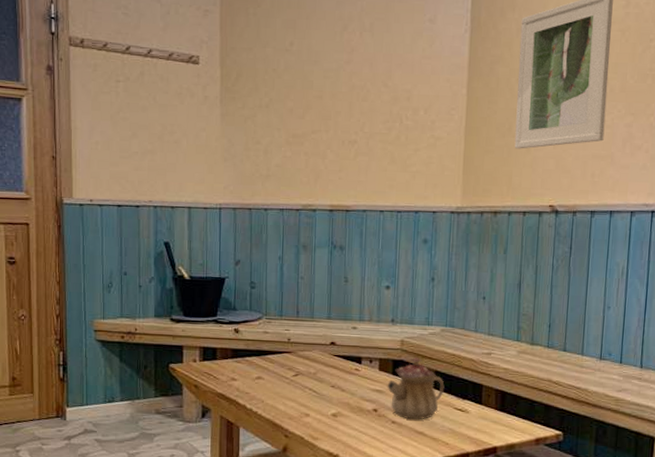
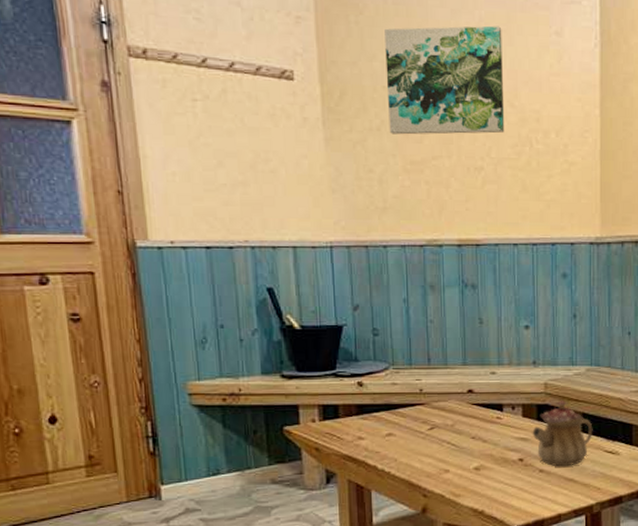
wall art: none [276,15,381,112] -> present [385,25,505,135]

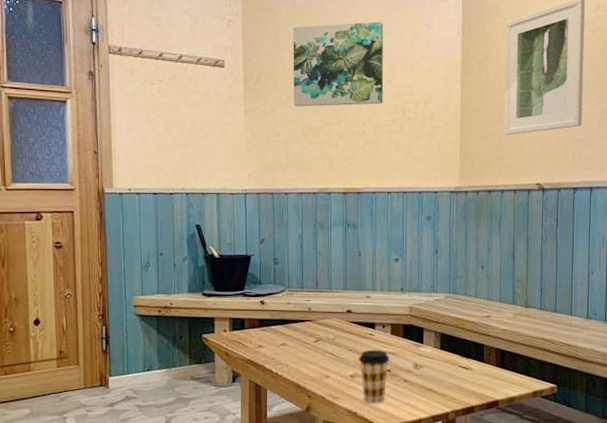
coffee cup: none [484,435,522,499] -> present [359,349,390,403]
teapot: present [532,399,593,467] -> none [399,321,450,378]

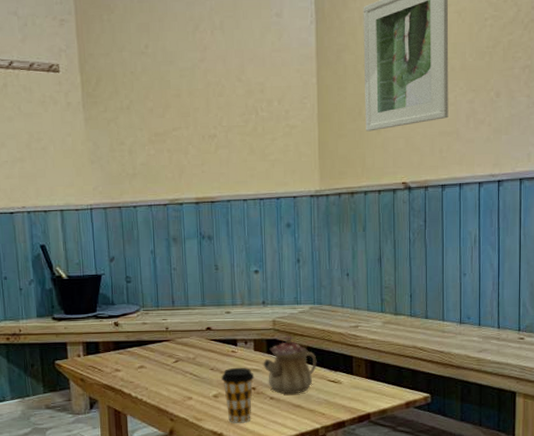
wall art: present [293,21,384,107] -> none [132,13,234,112]
teapot: none [399,321,450,378] -> present [263,335,317,395]

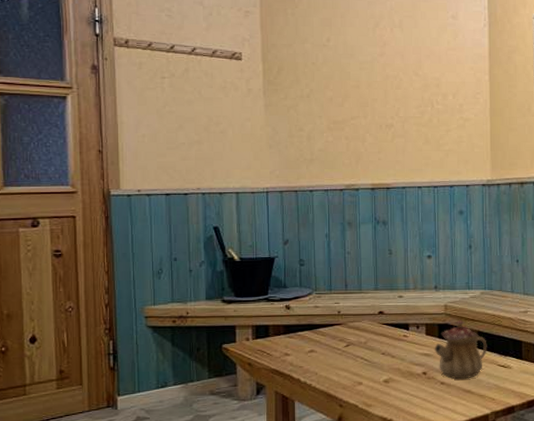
coffee cup: present [221,367,255,423] -> none [392,351,426,409]

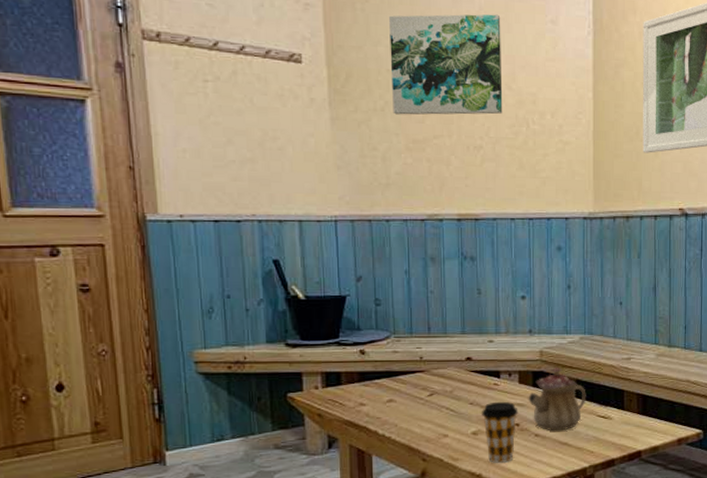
wall art: none [315,13,411,100] -> present [389,14,503,115]
coffee cup: none [392,351,426,409] -> present [482,401,518,463]

